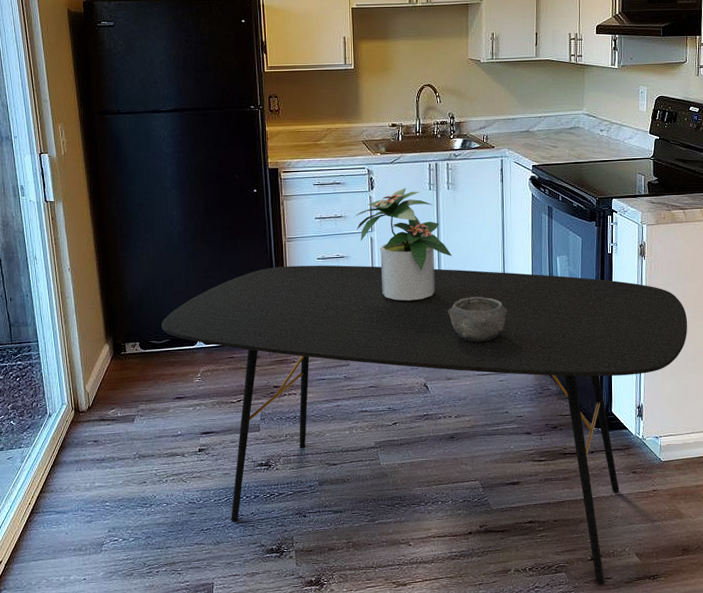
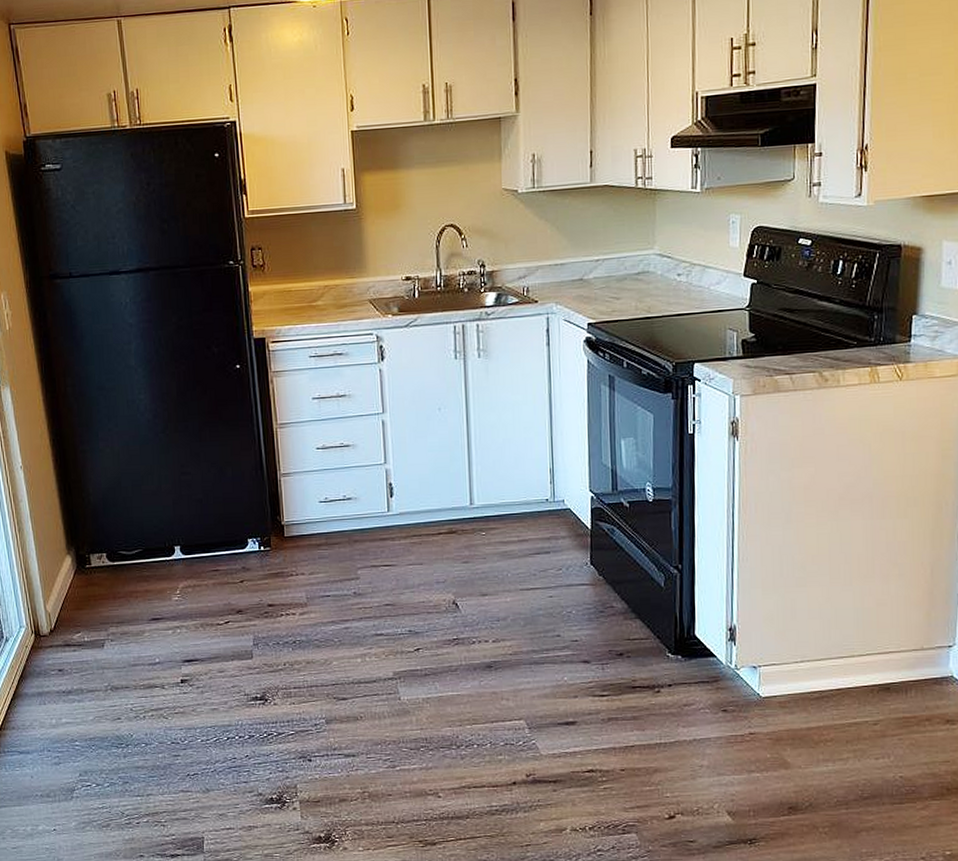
dining table: present [161,265,688,585] -> none [131,455,796,850]
potted plant: present [355,187,453,302] -> none [362,356,486,500]
bowl: present [448,297,508,342] -> none [481,492,558,549]

